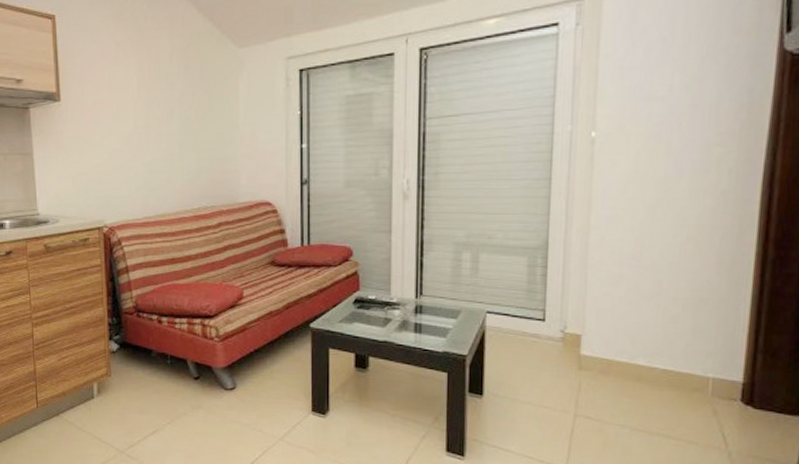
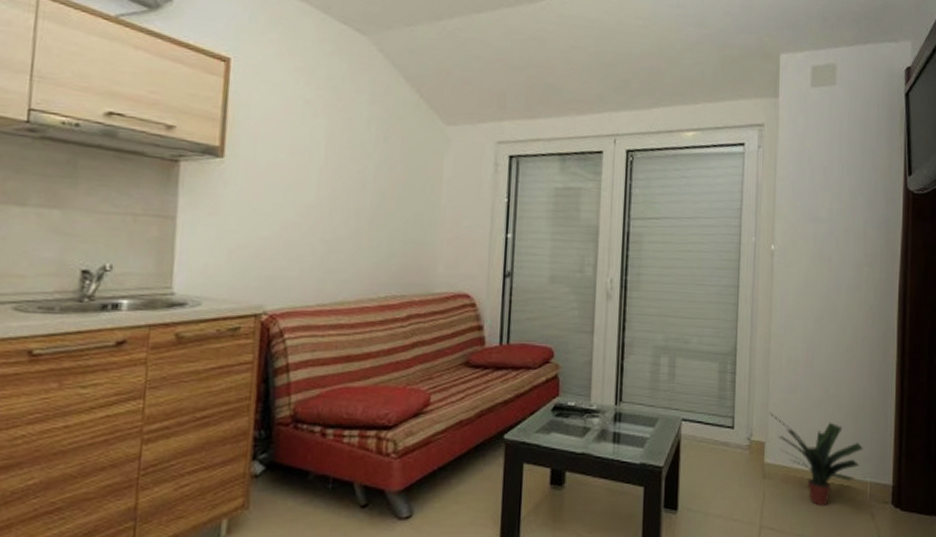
potted plant: none [586,305,706,400] -> present [769,412,864,507]

